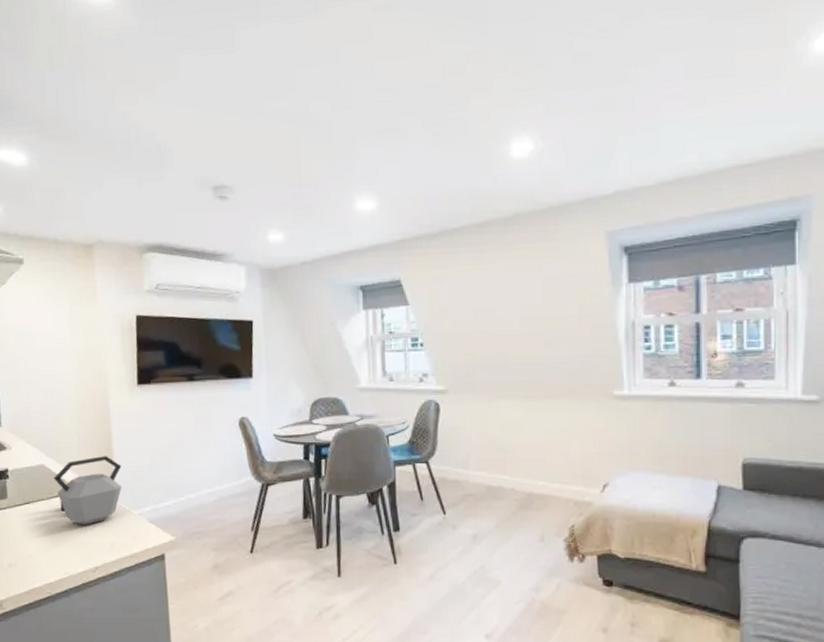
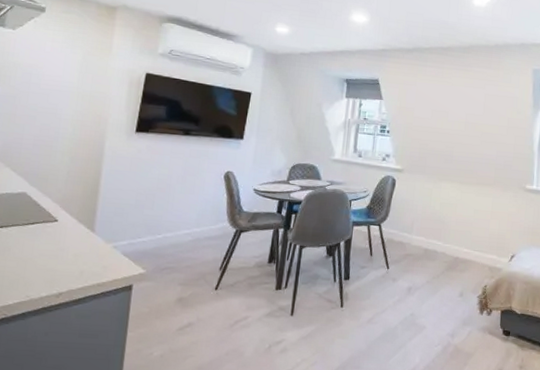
kettle: present [53,456,122,525] -> none [33,190,106,253]

